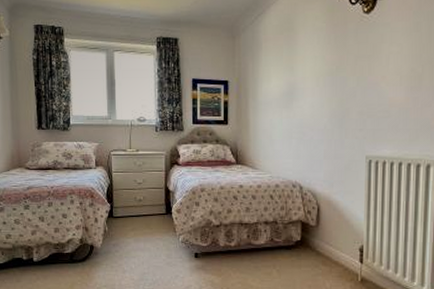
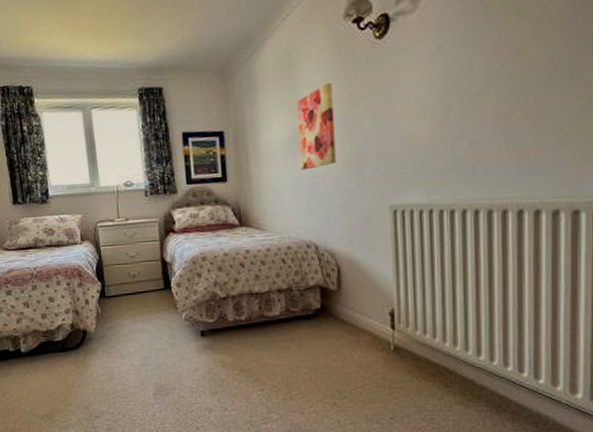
wall art: none [292,46,324,120] -> present [296,82,336,170]

